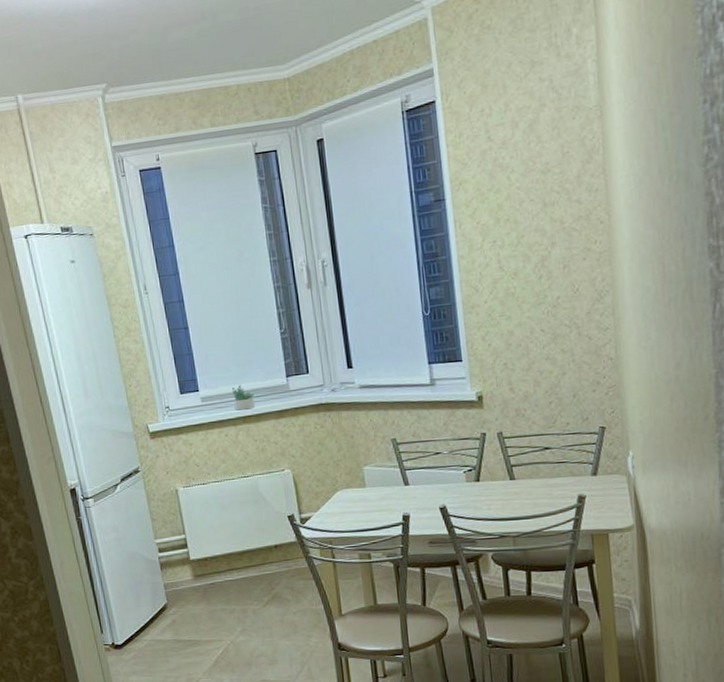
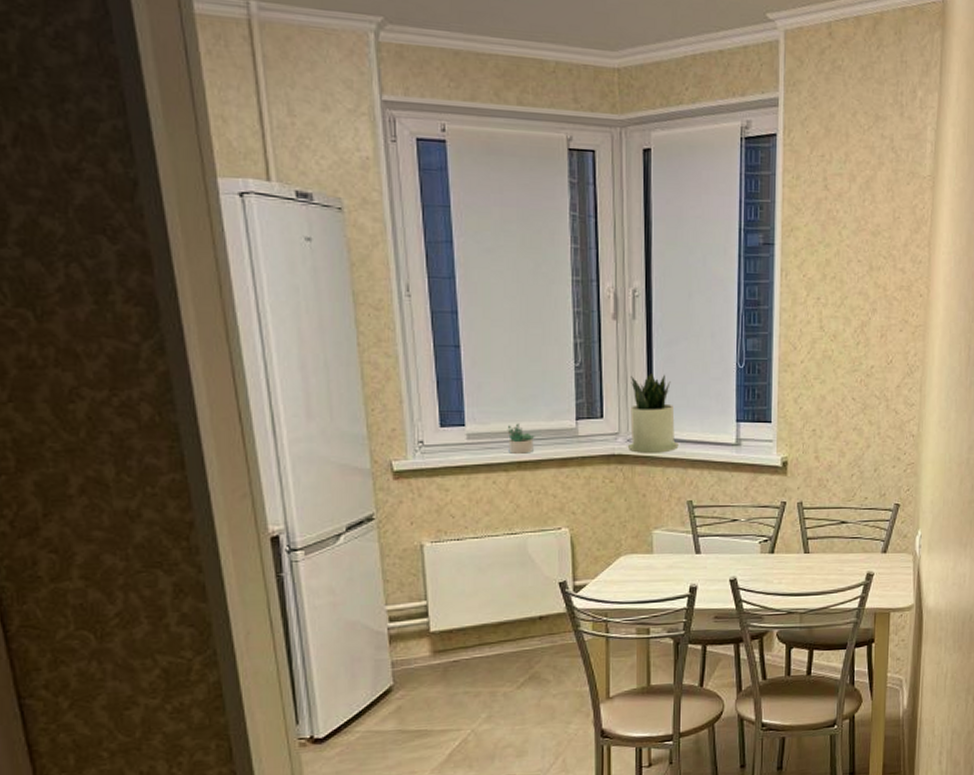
planter: none [328,329,379,401] -> present [627,374,680,454]

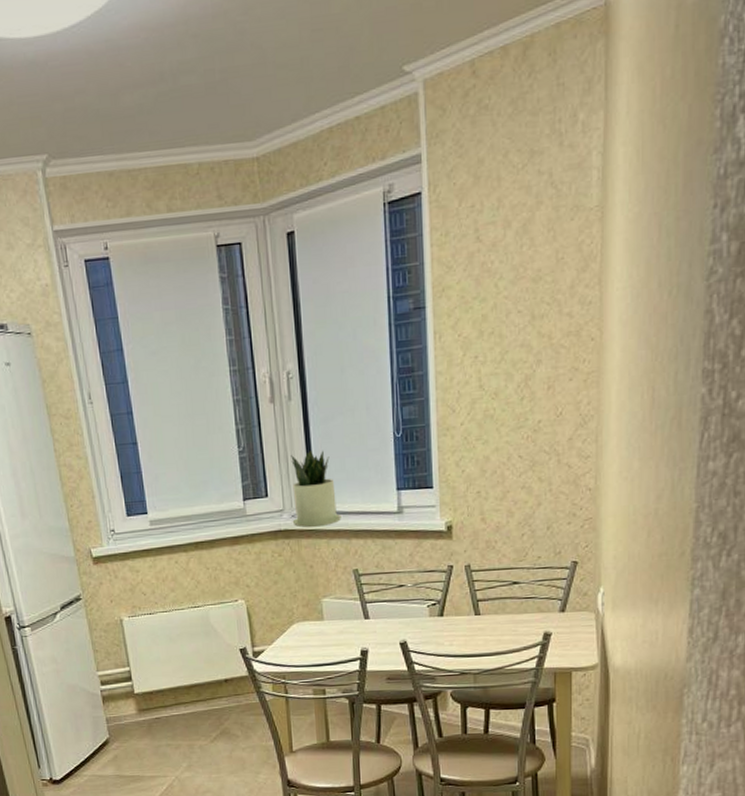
succulent plant: present [507,423,535,455] -> none [183,508,208,537]

